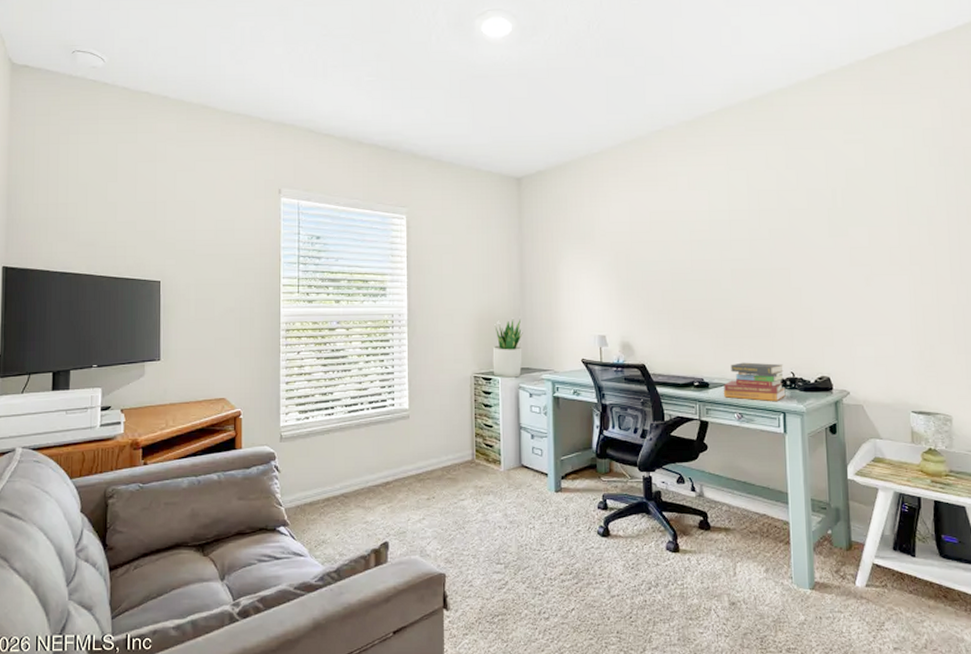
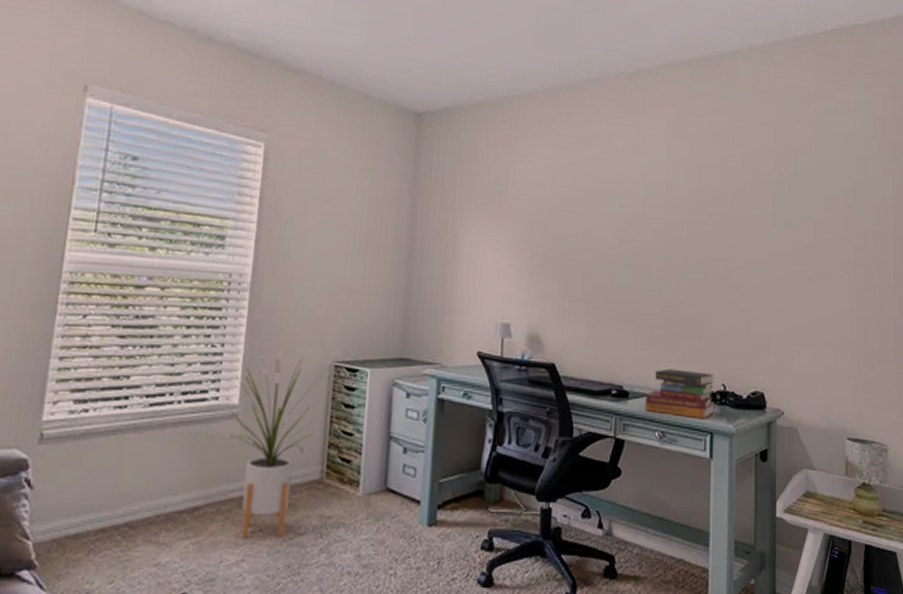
house plant: none [403,373,465,504] -> present [229,358,322,539]
planter: present [492,319,523,378] -> none [360,293,406,371]

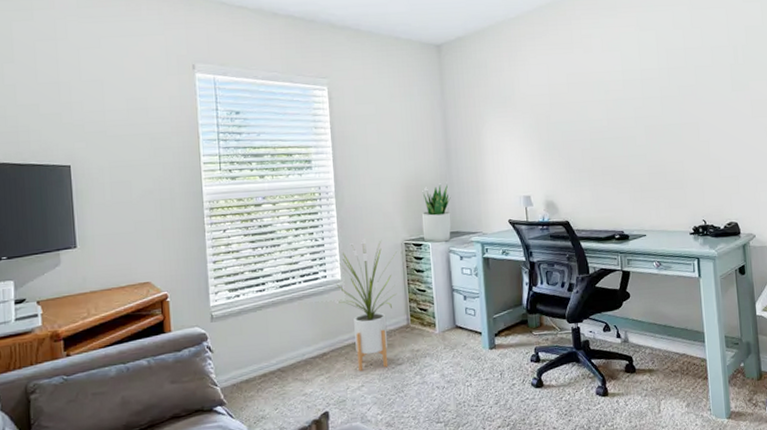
planter: none [360,293,406,371] -> present [421,184,452,243]
books: present [644,368,715,420] -> none [642,213,699,249]

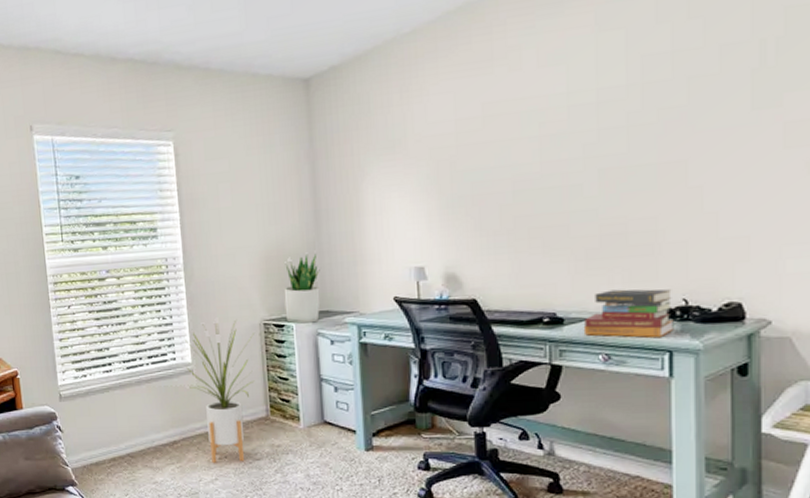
books: none [642,213,699,249] -> present [583,289,674,338]

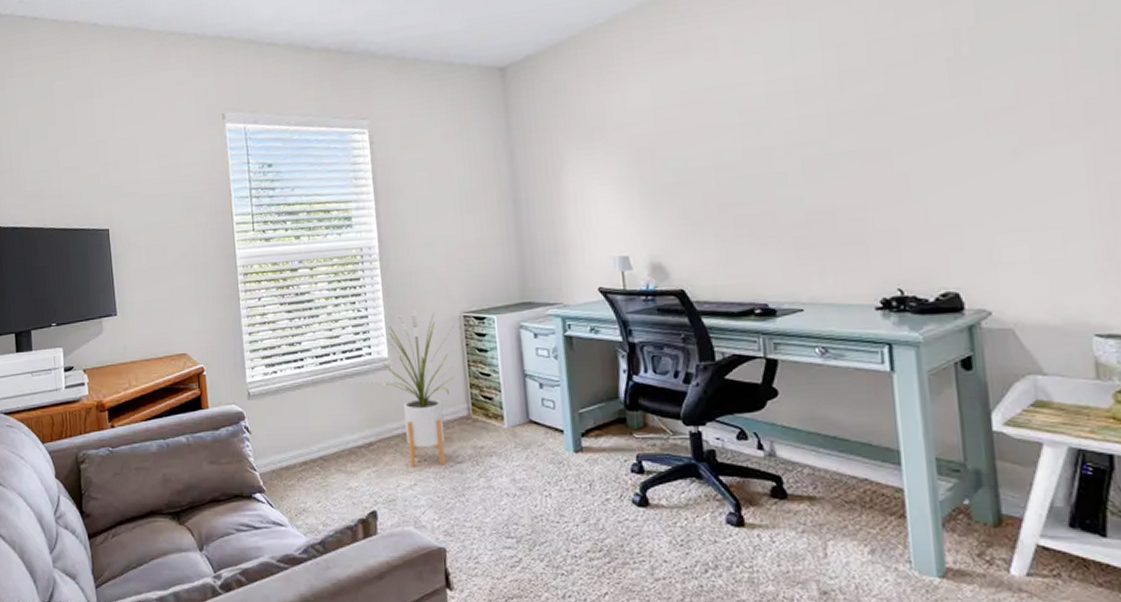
planter: present [284,253,321,324] -> none [484,242,522,316]
books: present [583,289,674,338] -> none [797,278,891,330]

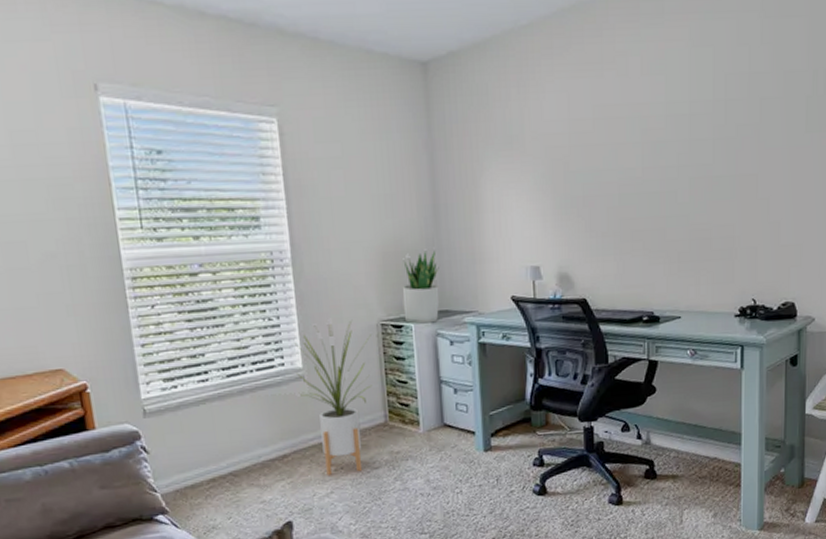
planter: none [484,242,522,316] -> present [402,250,440,324]

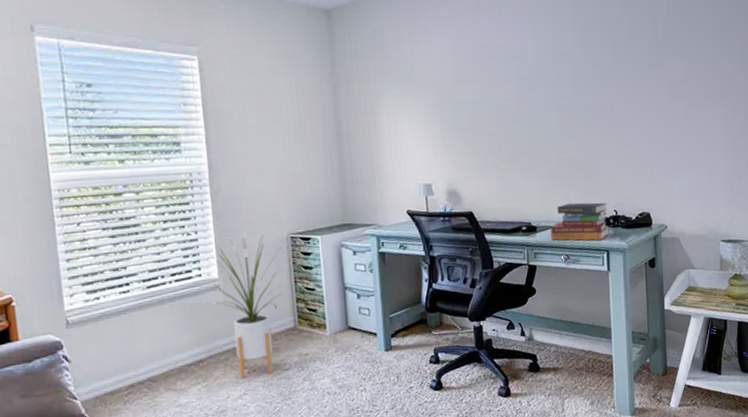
planter: present [402,250,440,324] -> none [309,170,344,237]
books: none [675,290,745,334] -> present [550,202,609,241]

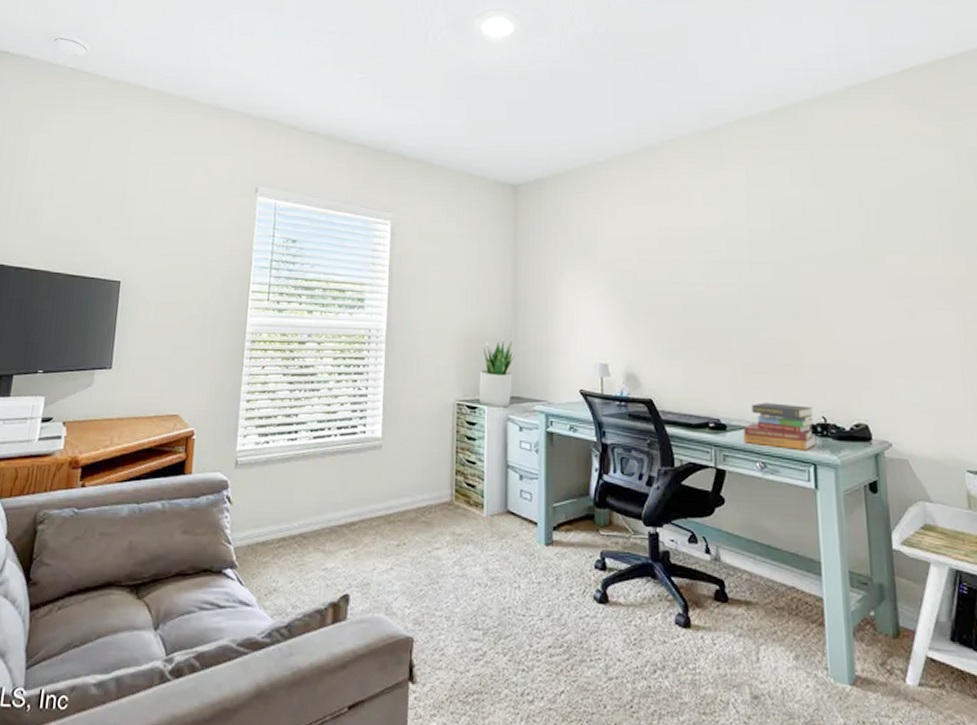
house plant: present [210,235,283,379] -> none [375,398,447,551]
planter: none [309,170,344,237] -> present [478,340,515,408]

